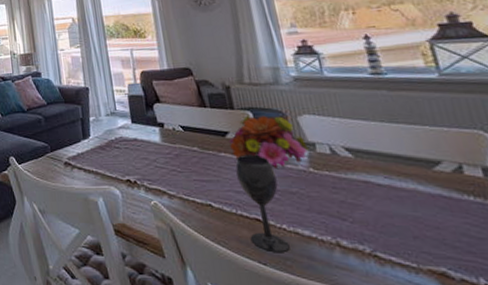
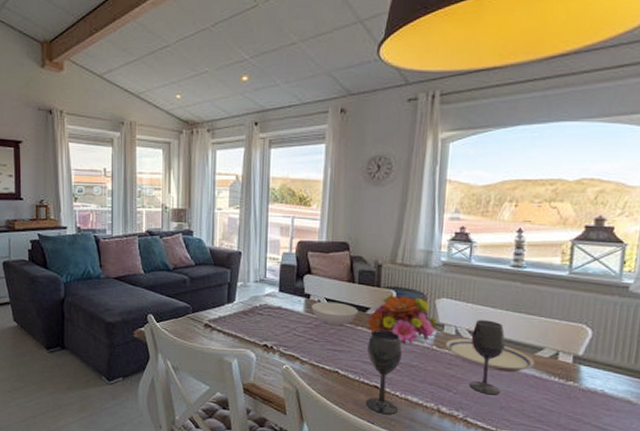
bowl: none [167,128,217,155] -> present [312,301,358,327]
plate: none [323,158,437,192] -> present [446,338,535,372]
wine glass: none [349,134,407,222] -> present [469,320,505,395]

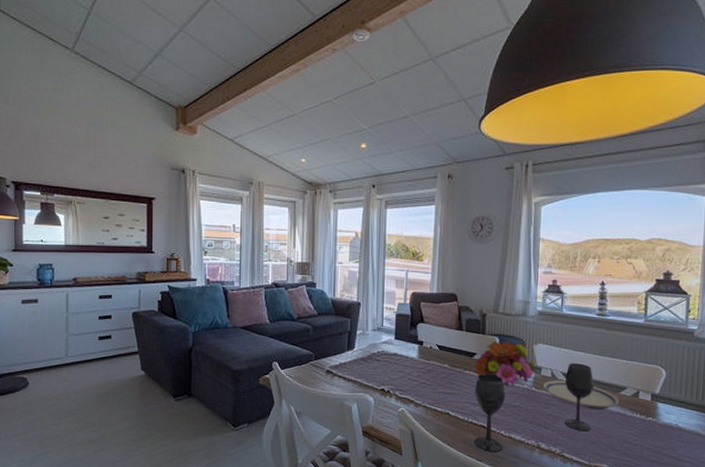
bowl: present [312,301,358,327] -> none [424,348,466,371]

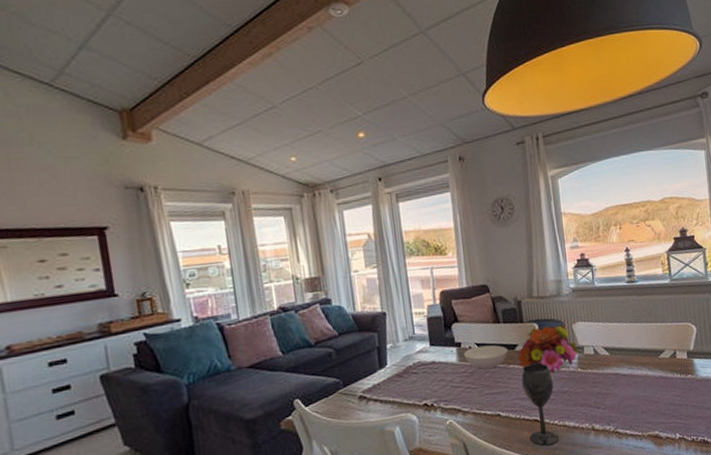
bowl: none [424,348,466,371] -> present [464,345,508,370]
plate: present [543,380,620,410] -> none [588,355,660,380]
wine glass: present [564,363,594,432] -> none [607,334,639,404]

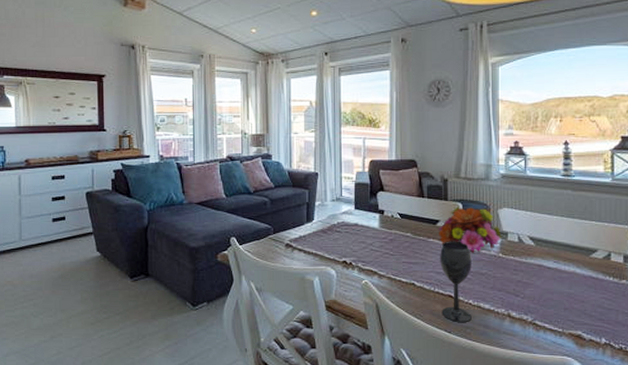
bowl: present [464,345,508,370] -> none [386,216,429,240]

